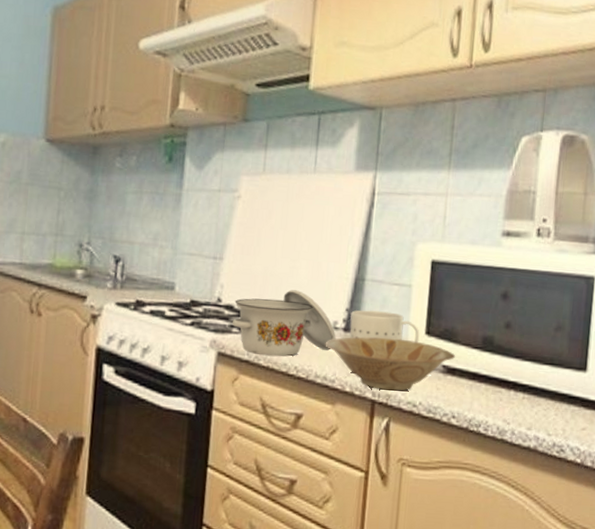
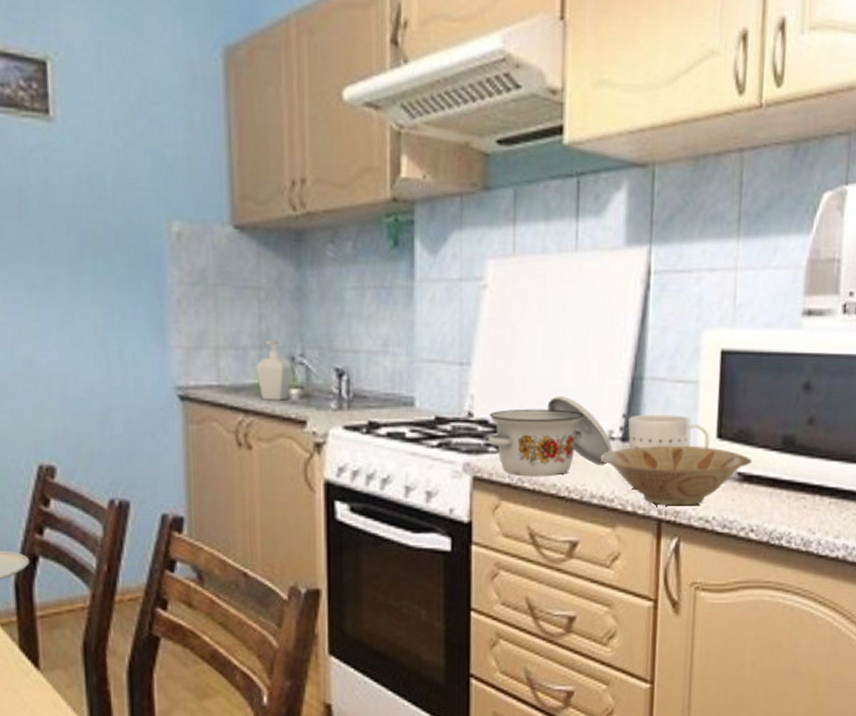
soap bottle: none [51,229,80,279] -> present [256,339,293,401]

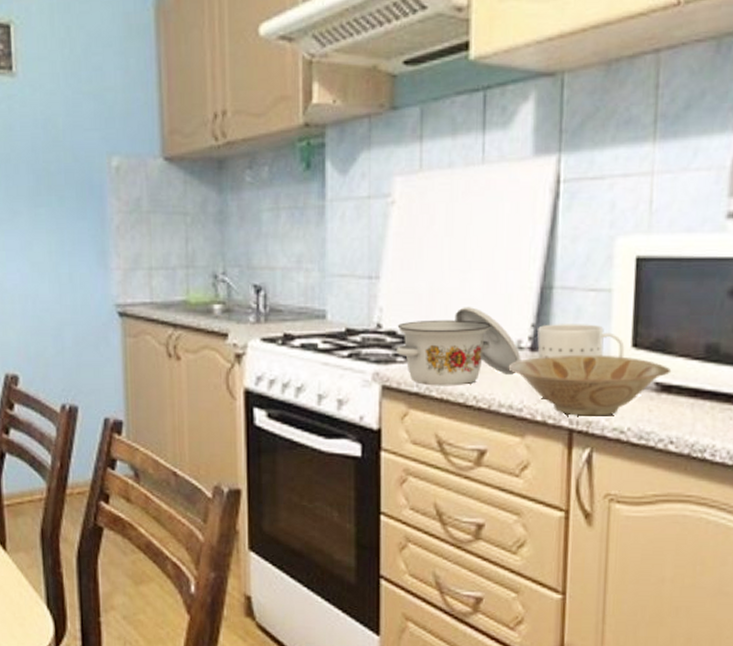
soap bottle: present [256,339,293,401] -> none [183,260,216,315]

